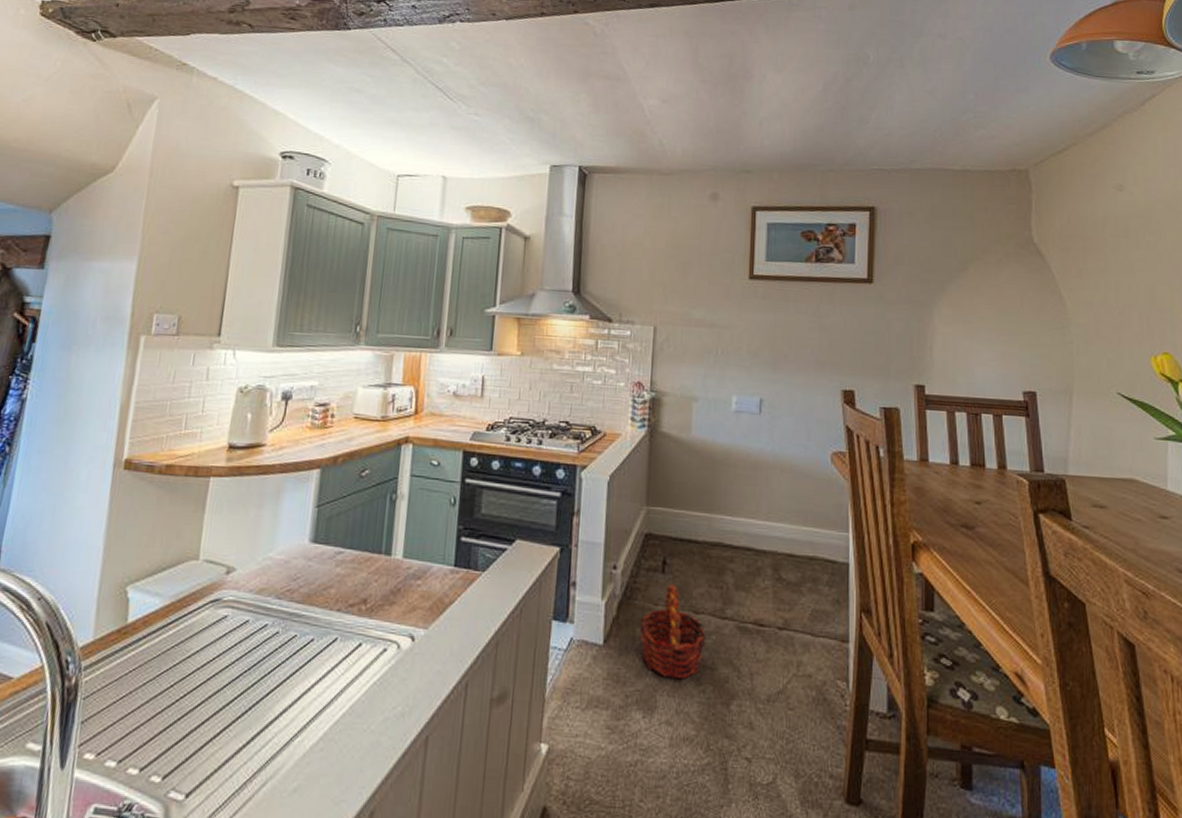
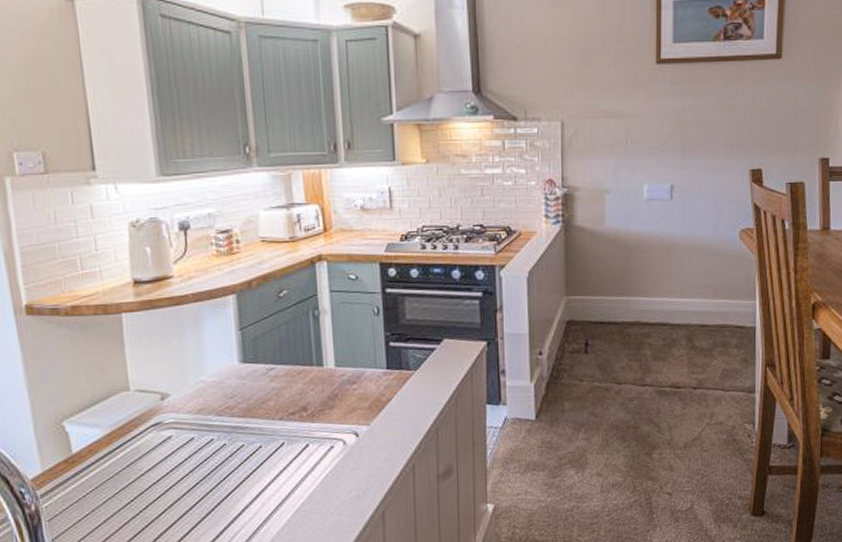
basket: present [639,584,706,678] -> none [567,362,629,439]

